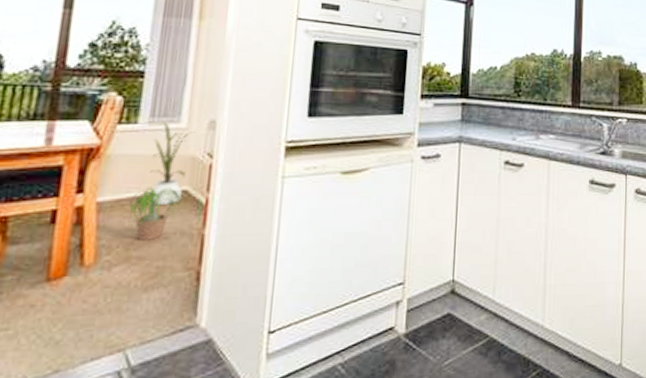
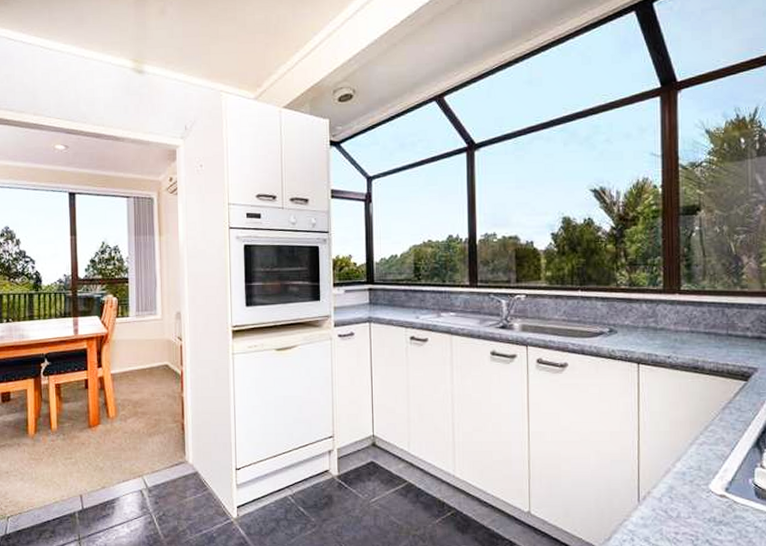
potted plant: present [128,187,181,240] -> none [132,363,164,400]
house plant: present [149,120,195,205] -> none [141,314,167,375]

